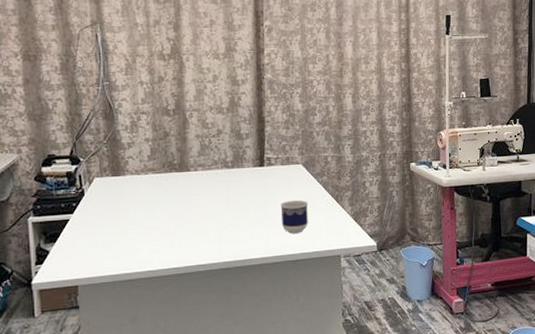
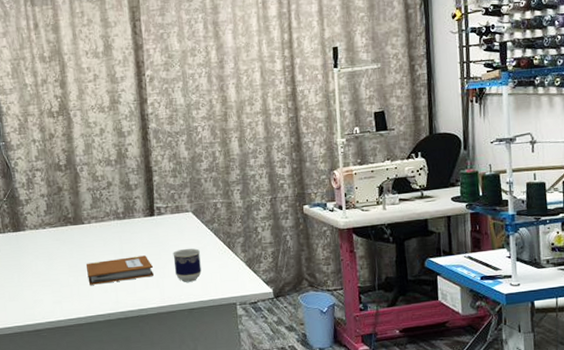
notebook: none [189,206,259,234] -> present [85,255,154,285]

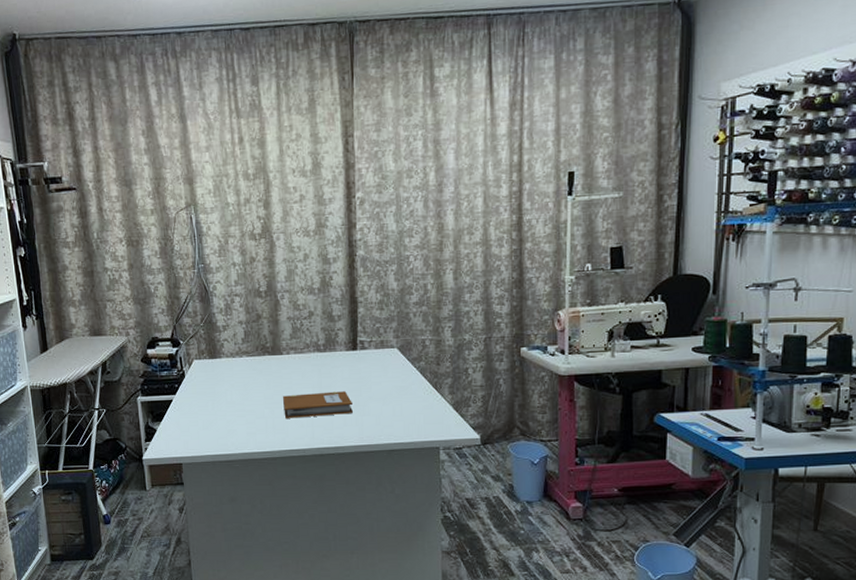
cup: present [173,248,202,282] -> none [374,386,405,422]

